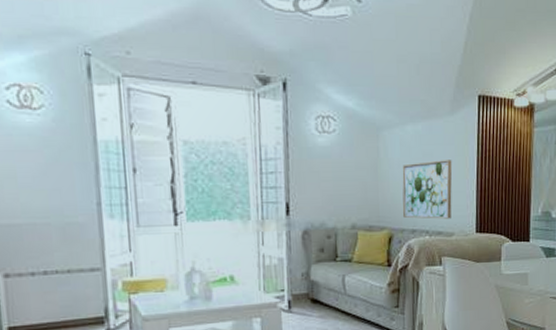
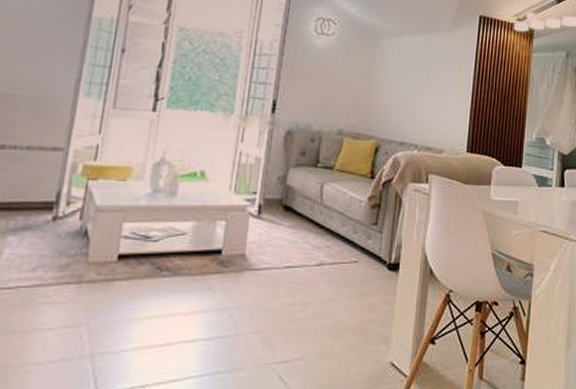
wall art: present [402,160,453,219] -> none [392,74,449,135]

